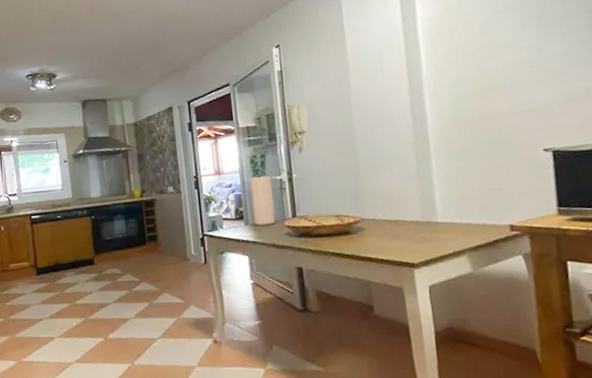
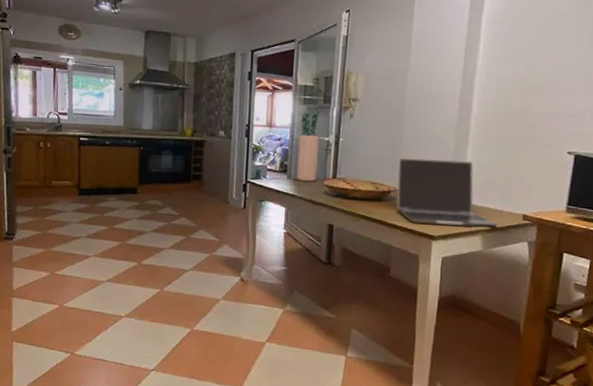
laptop: none [359,176,484,252] -> present [396,157,498,229]

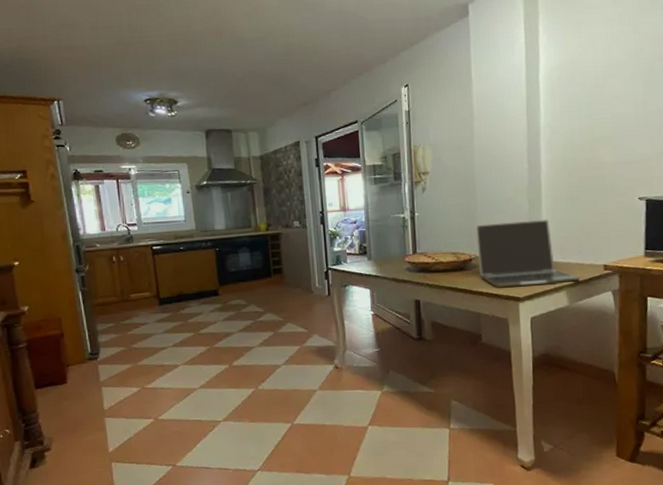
vase: present [296,104,319,182] -> none [374,182,397,261]

